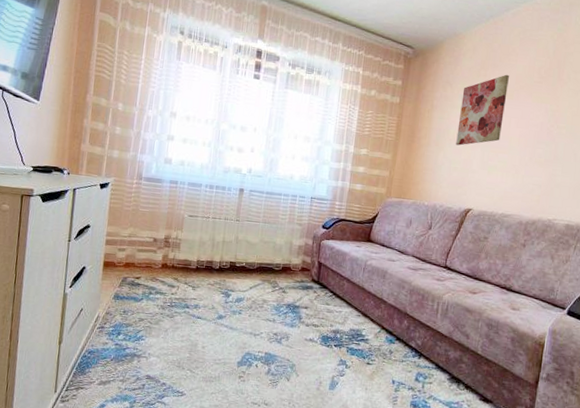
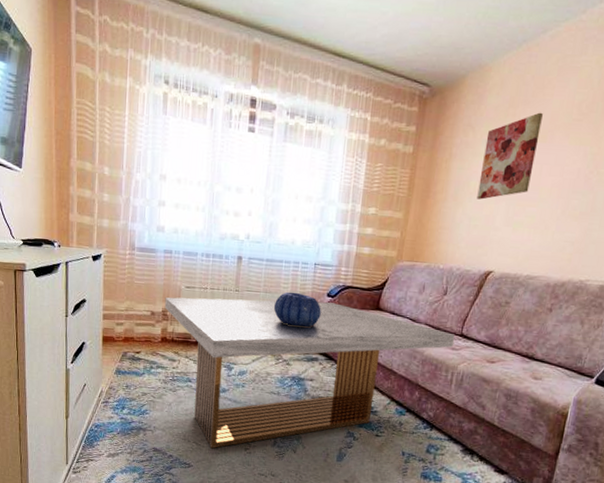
coffee table: none [167,225,440,377] -> present [164,297,456,449]
decorative bowl: none [271,222,317,257] -> present [273,291,321,328]

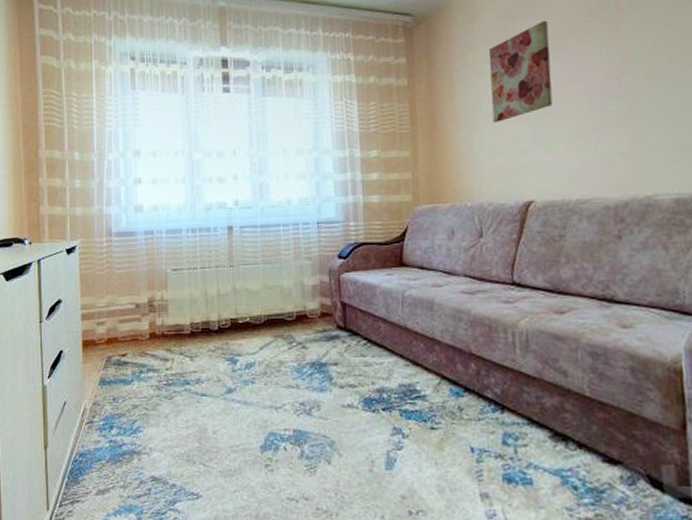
coffee table: present [164,297,456,449] -> none [150,265,506,470]
decorative bowl: present [273,291,321,328] -> none [276,258,334,300]

